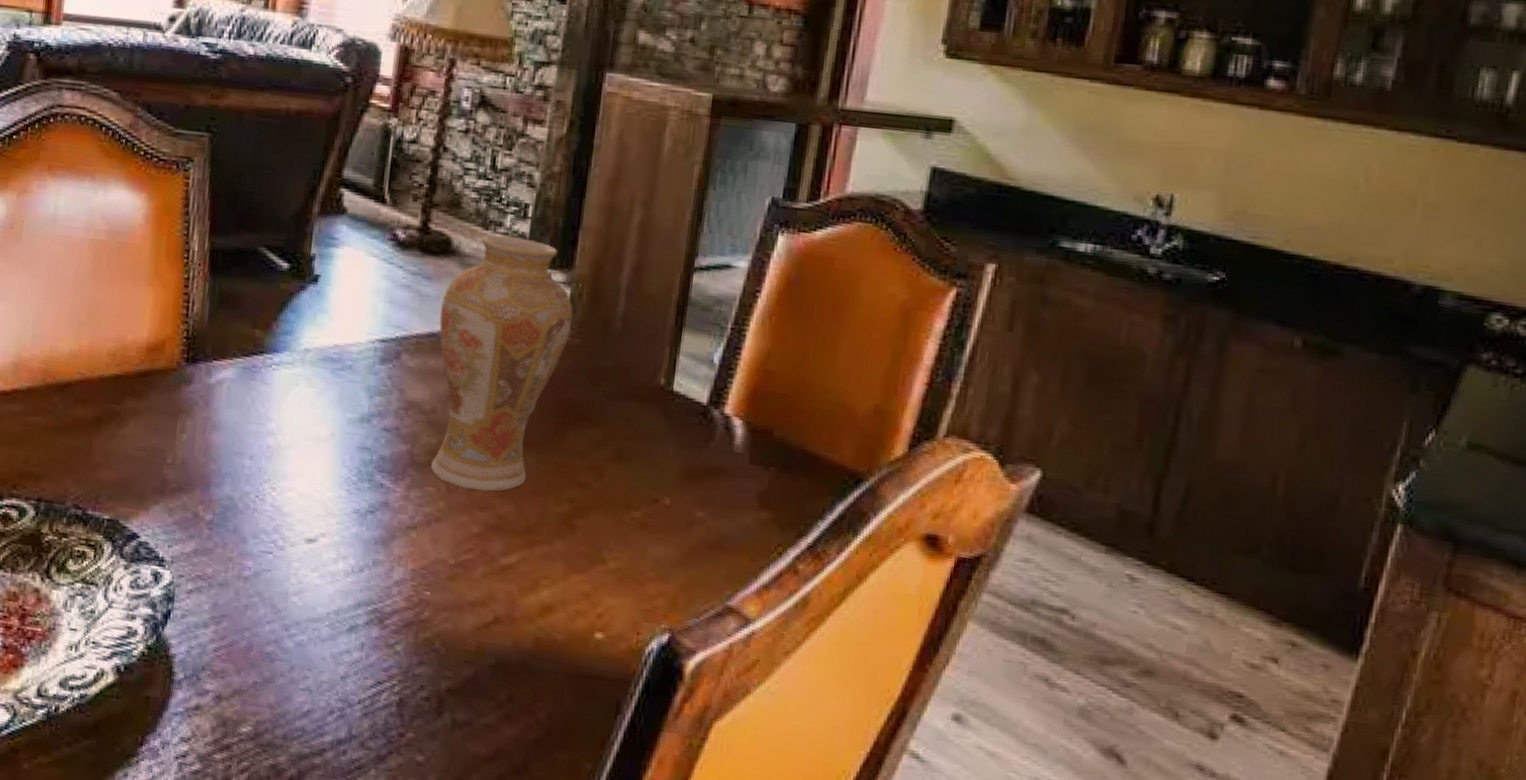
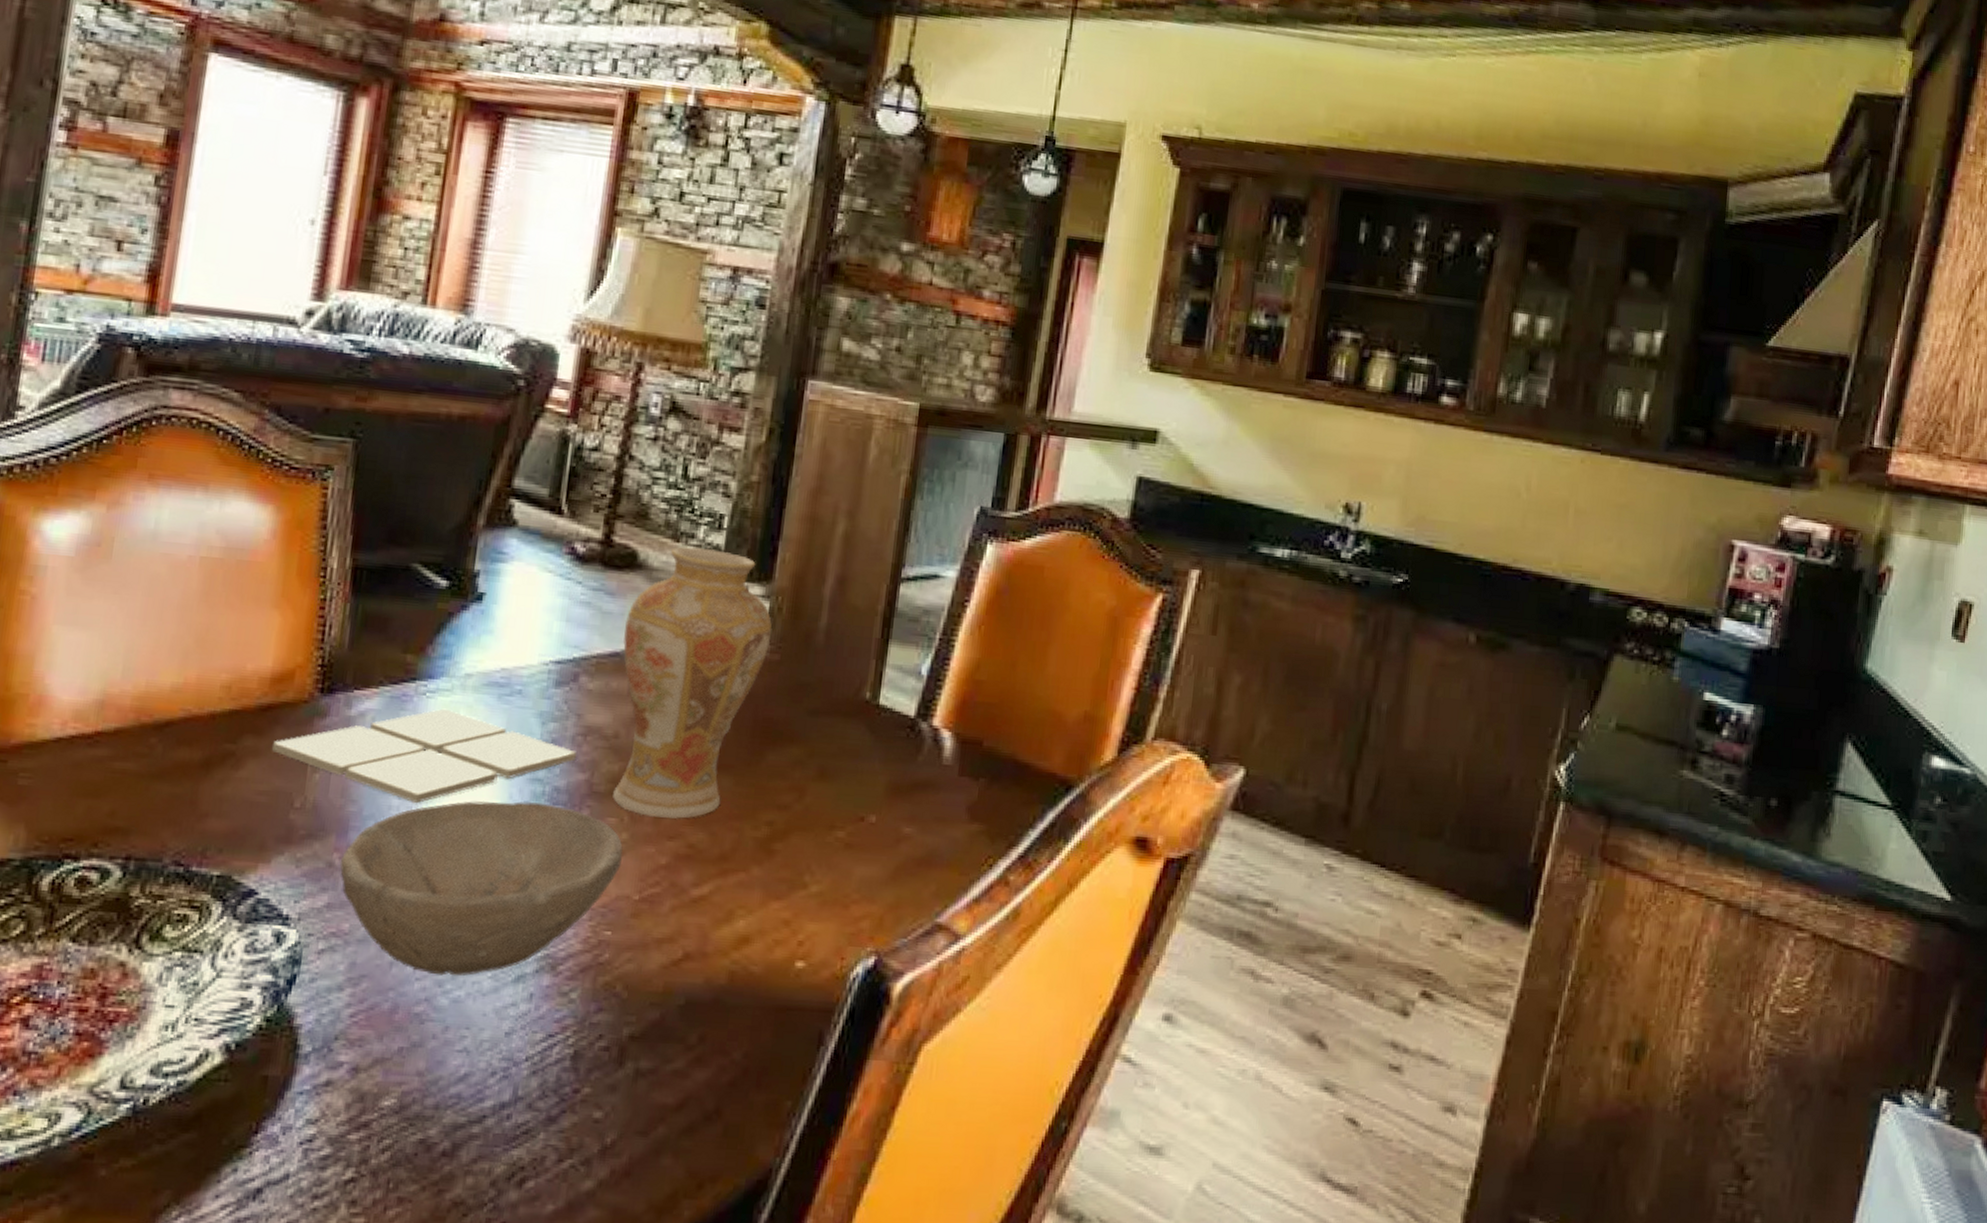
drink coaster: none [147,380,400,465] -> present [271,708,578,804]
bowl: none [203,465,441,623] -> present [339,801,623,976]

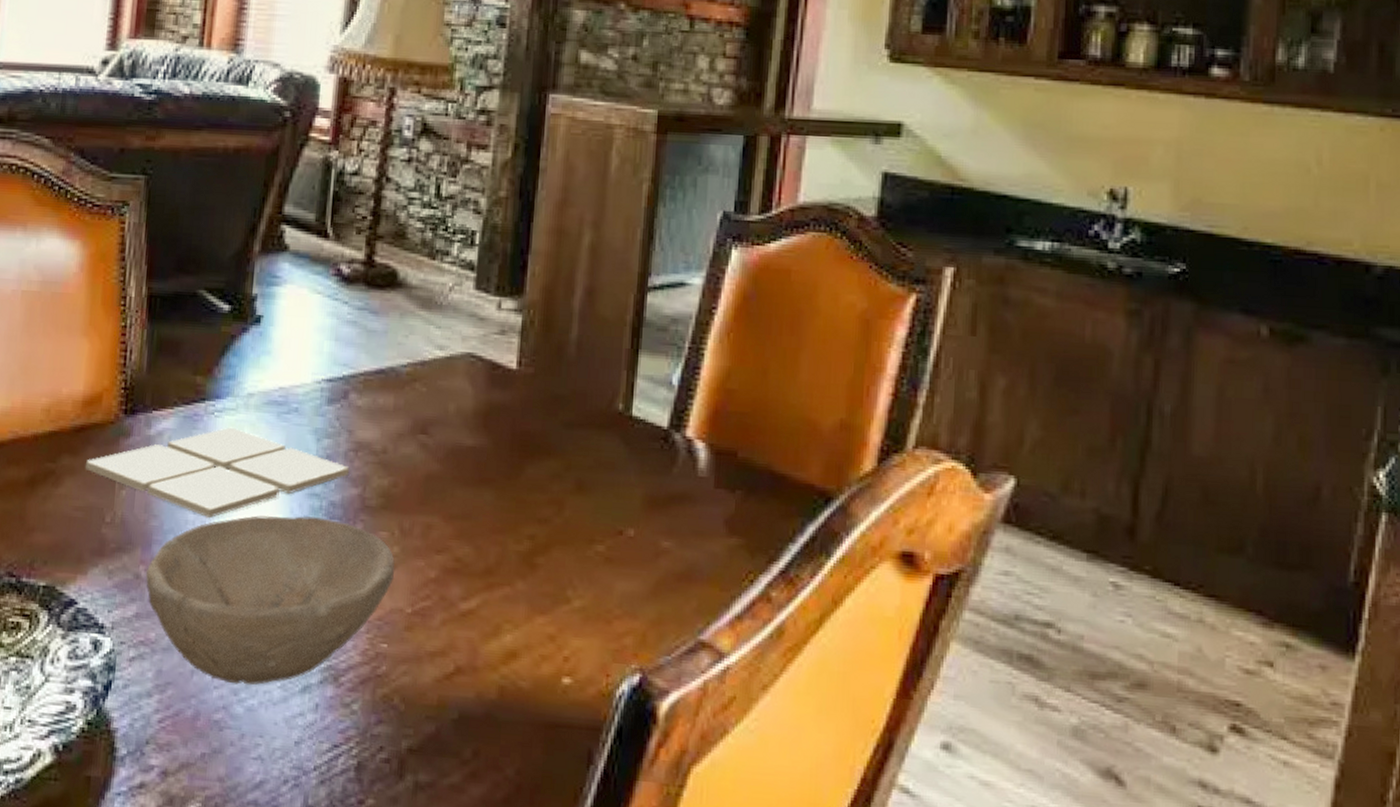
vase: present [613,546,772,819] -> none [384,264,525,533]

